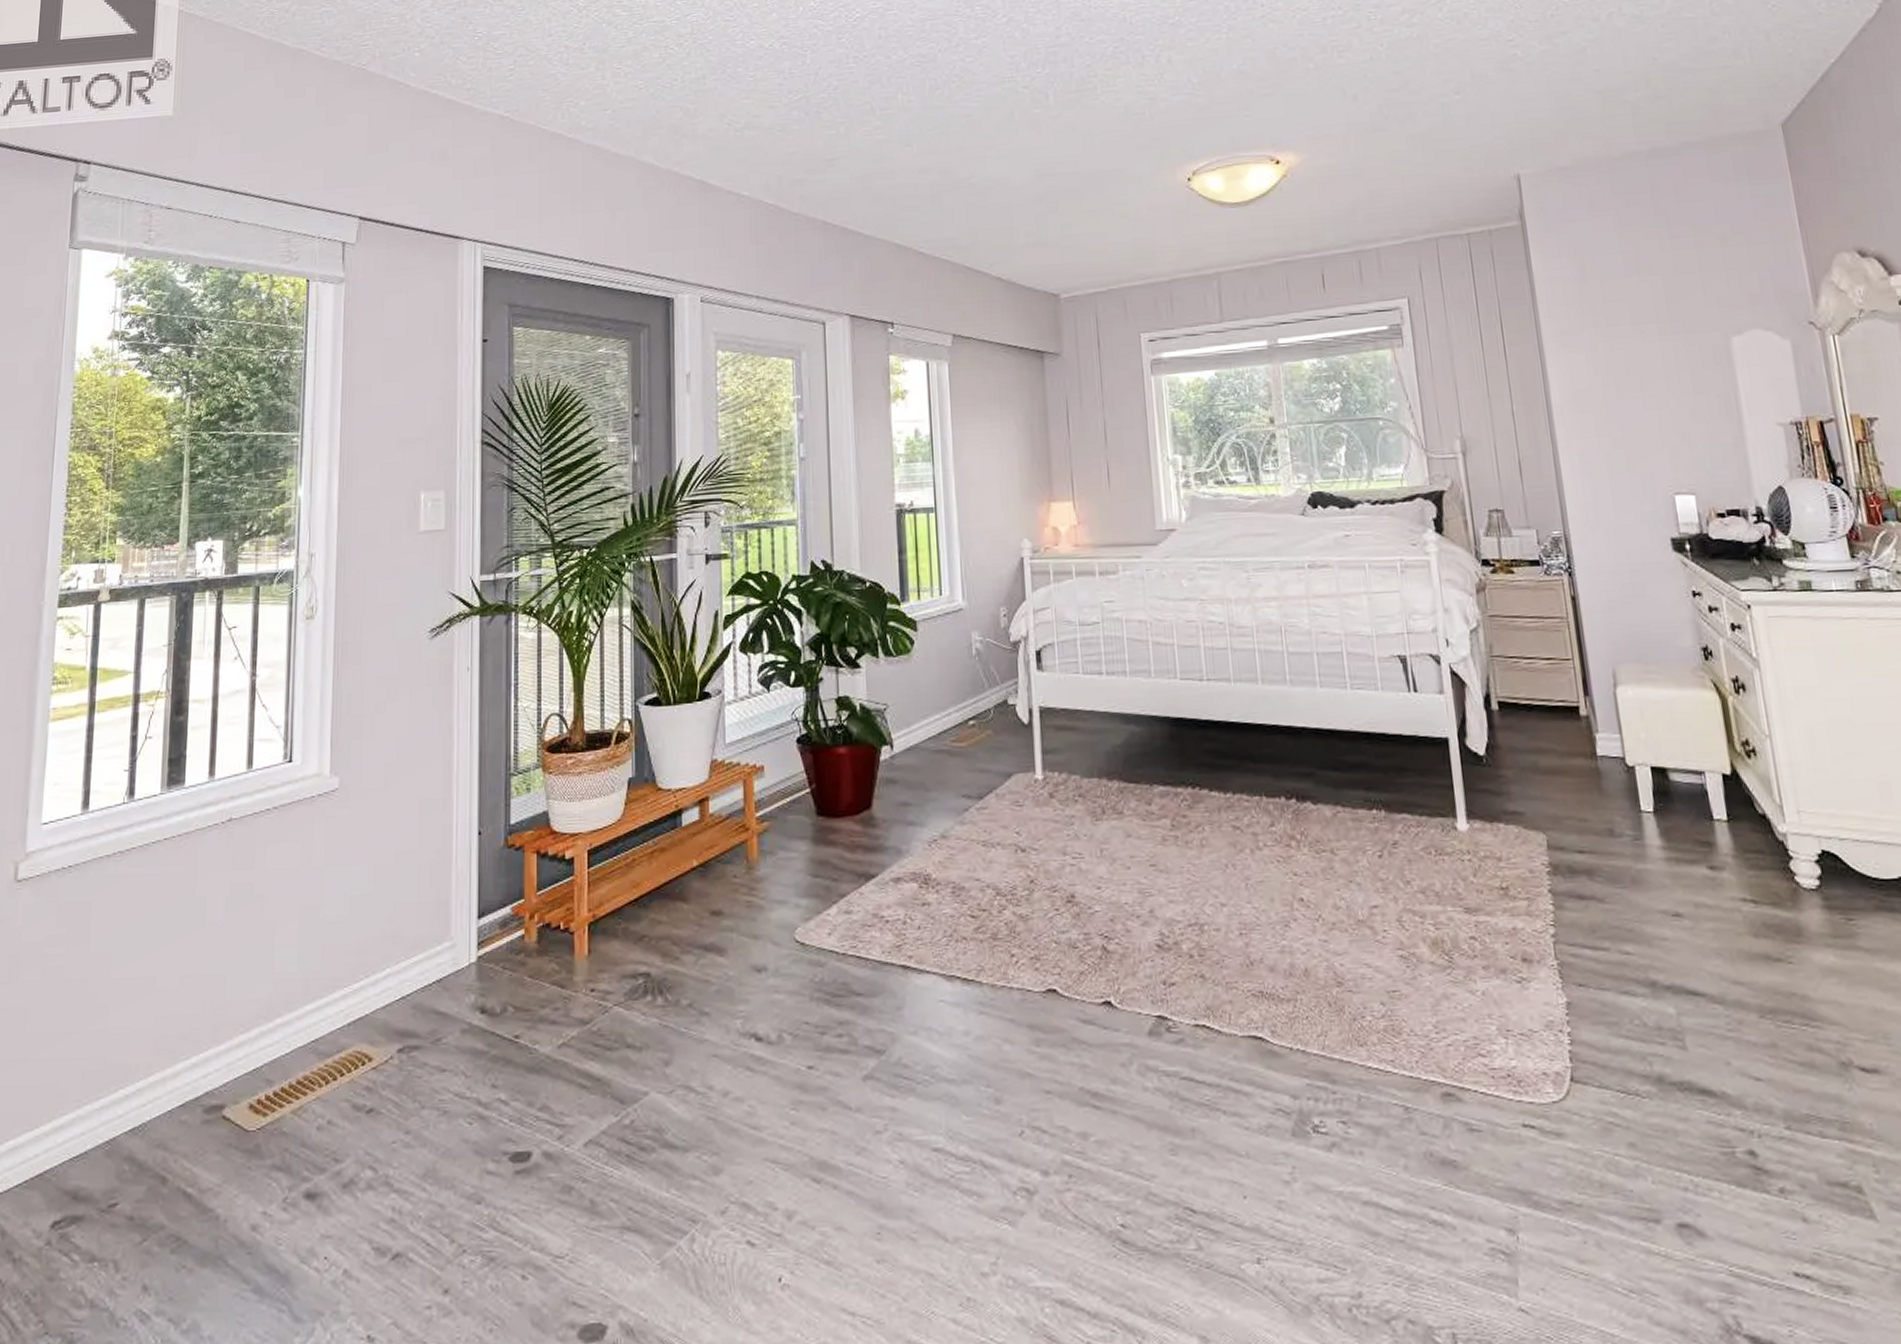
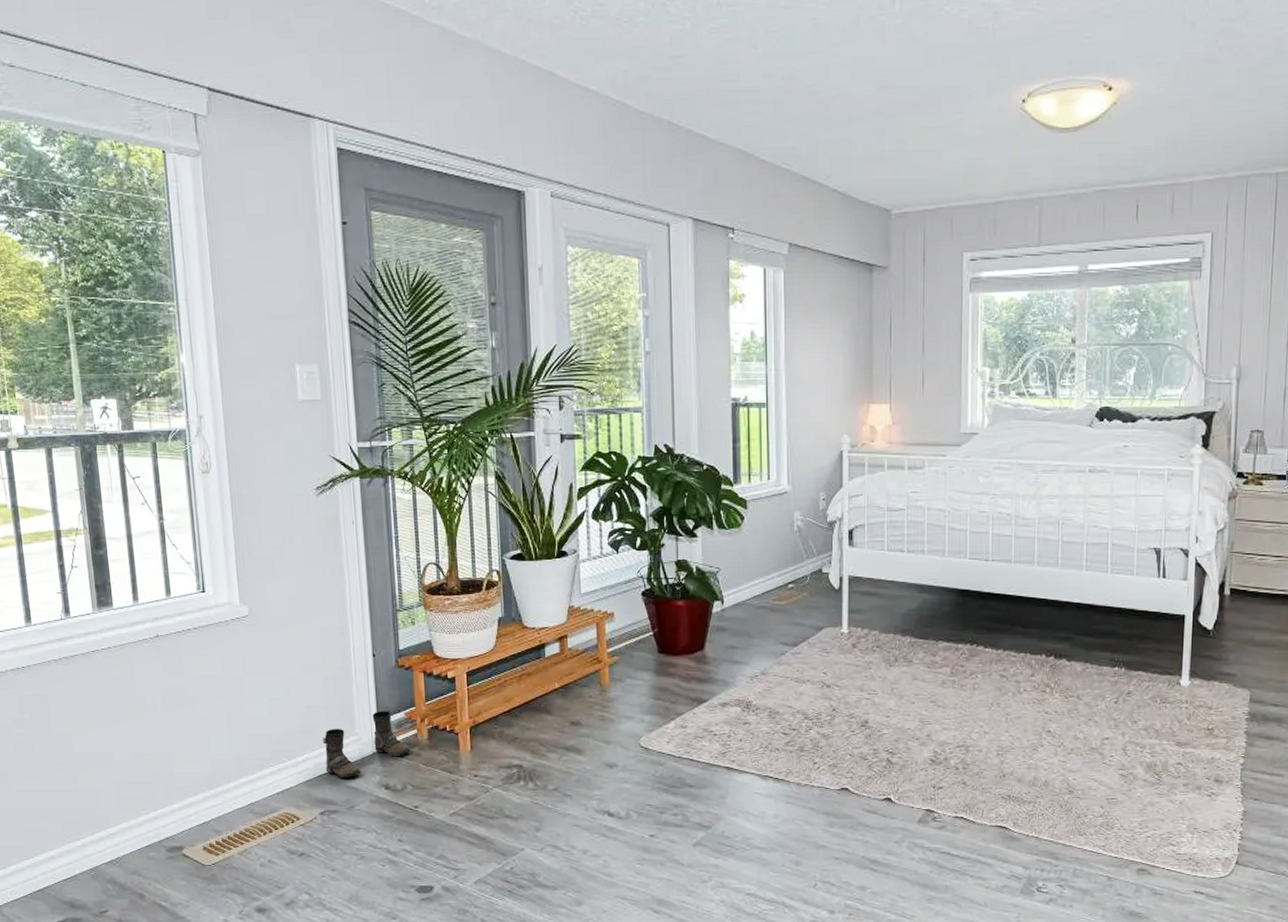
boots: none [410,906,515,1000] -> present [323,711,411,778]

